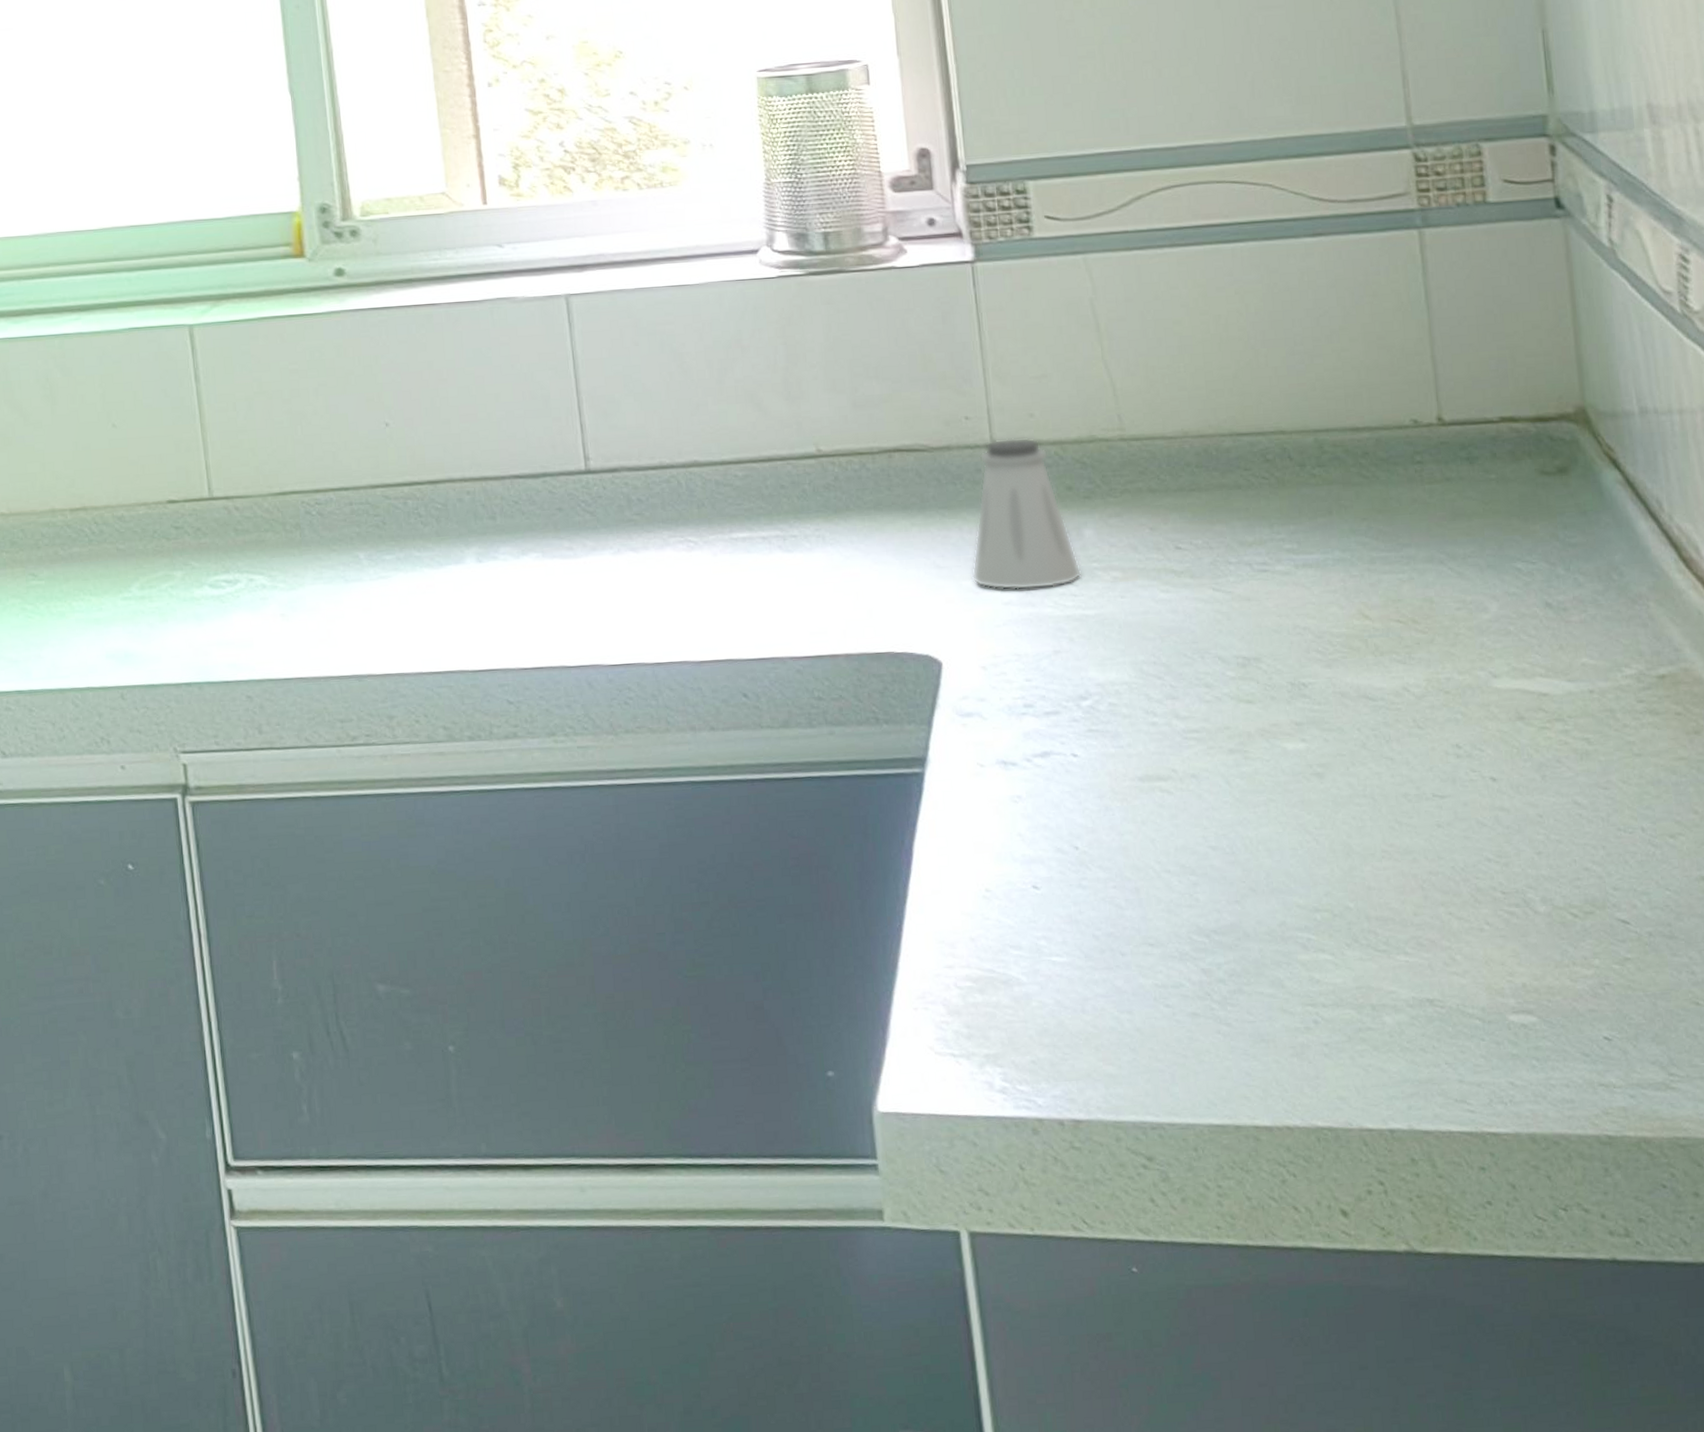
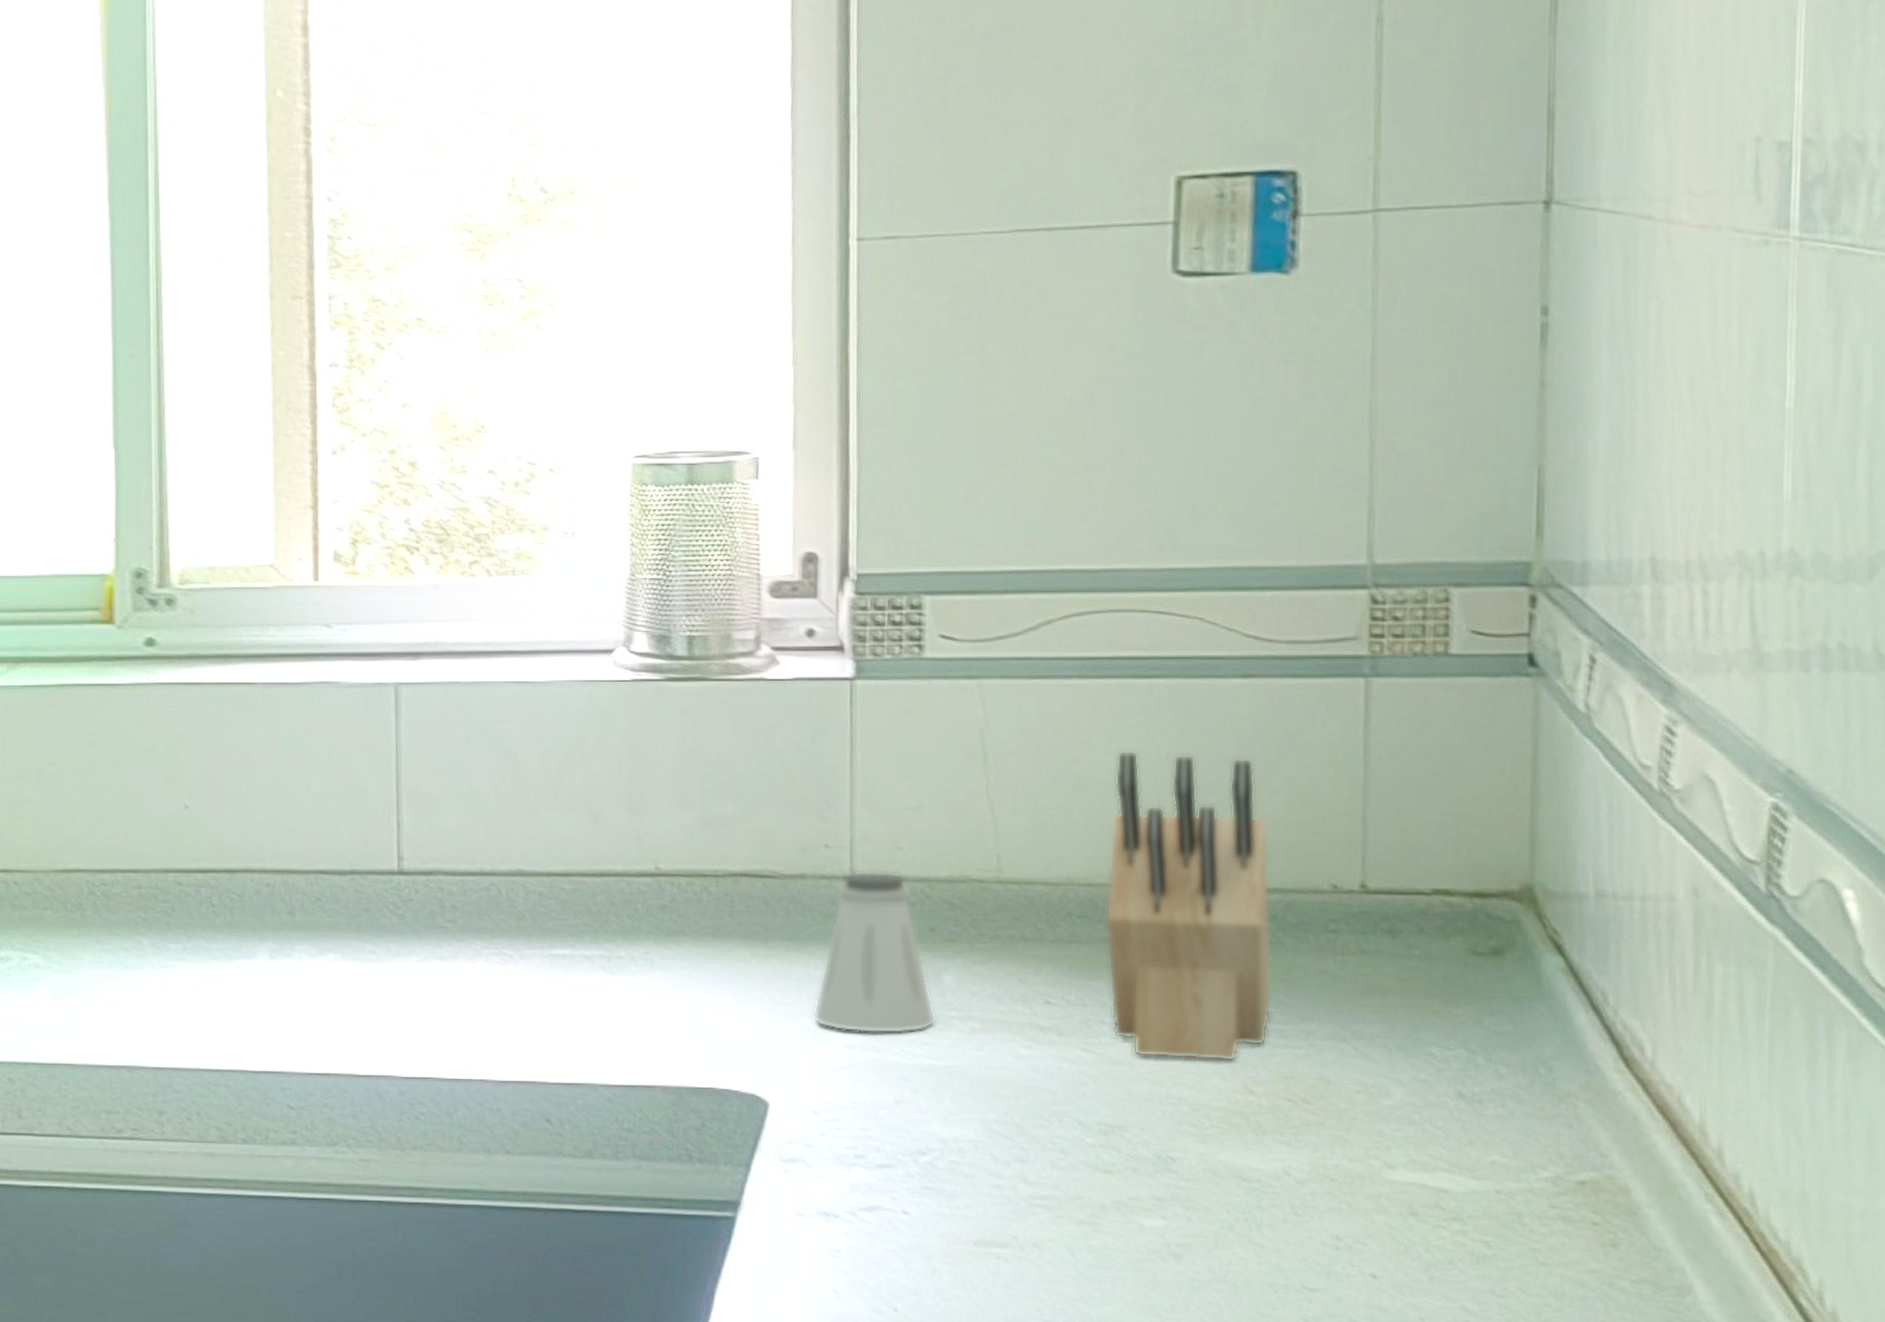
knife block: none [1212,309,1375,593] -> present [1105,750,1273,1062]

